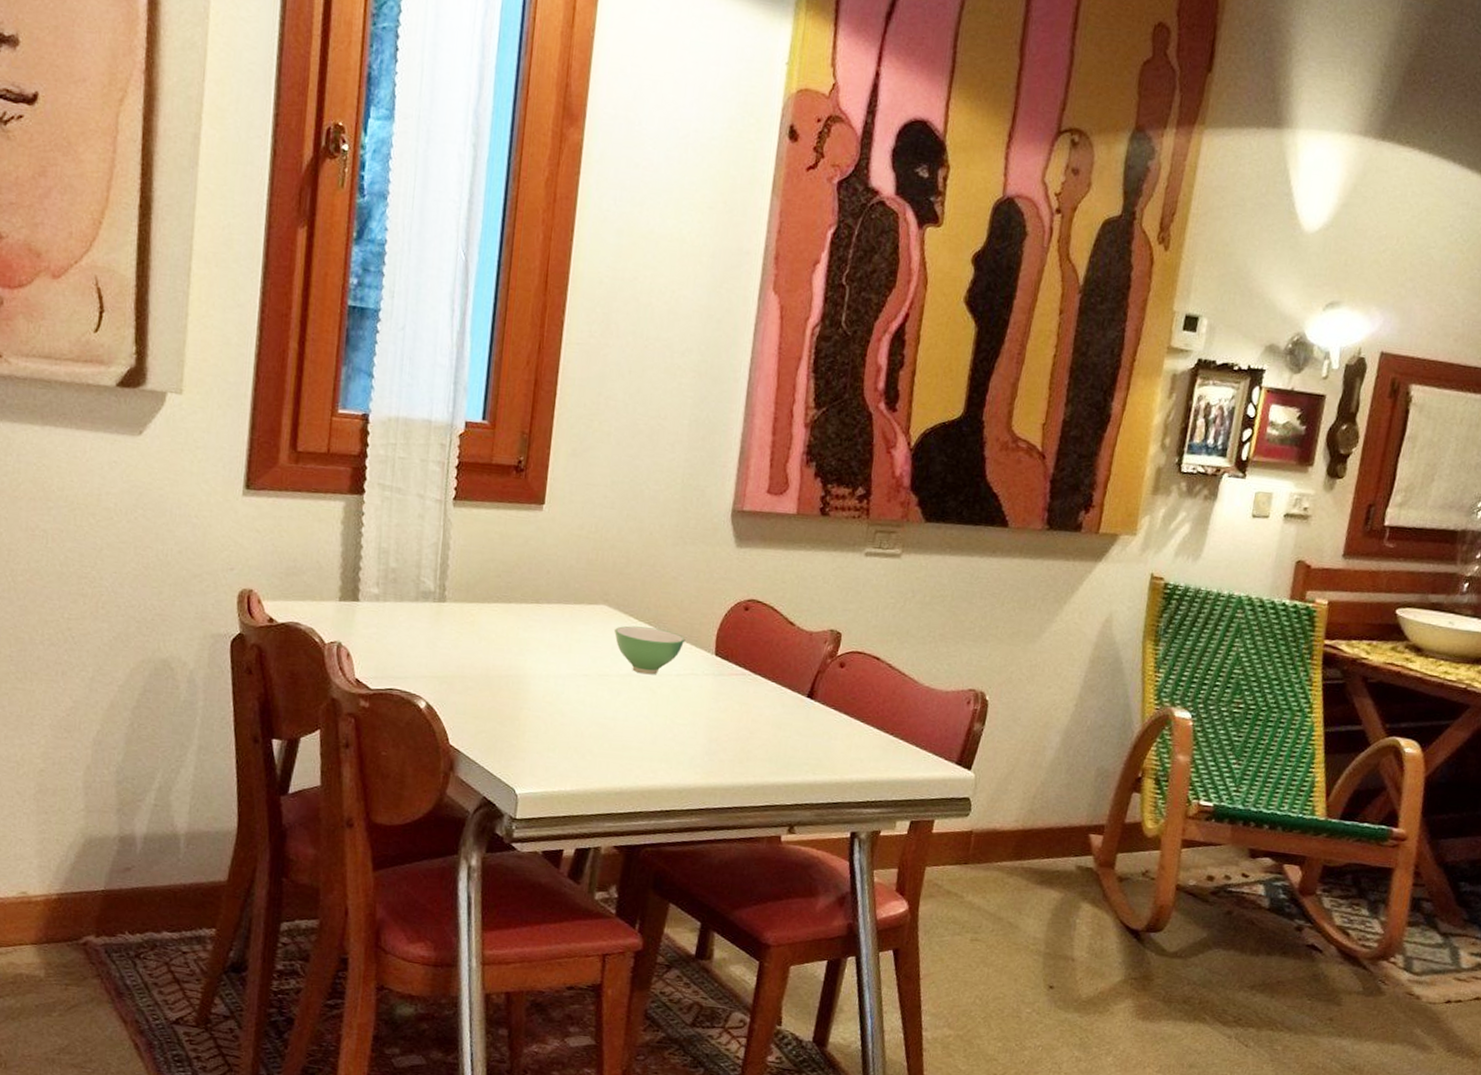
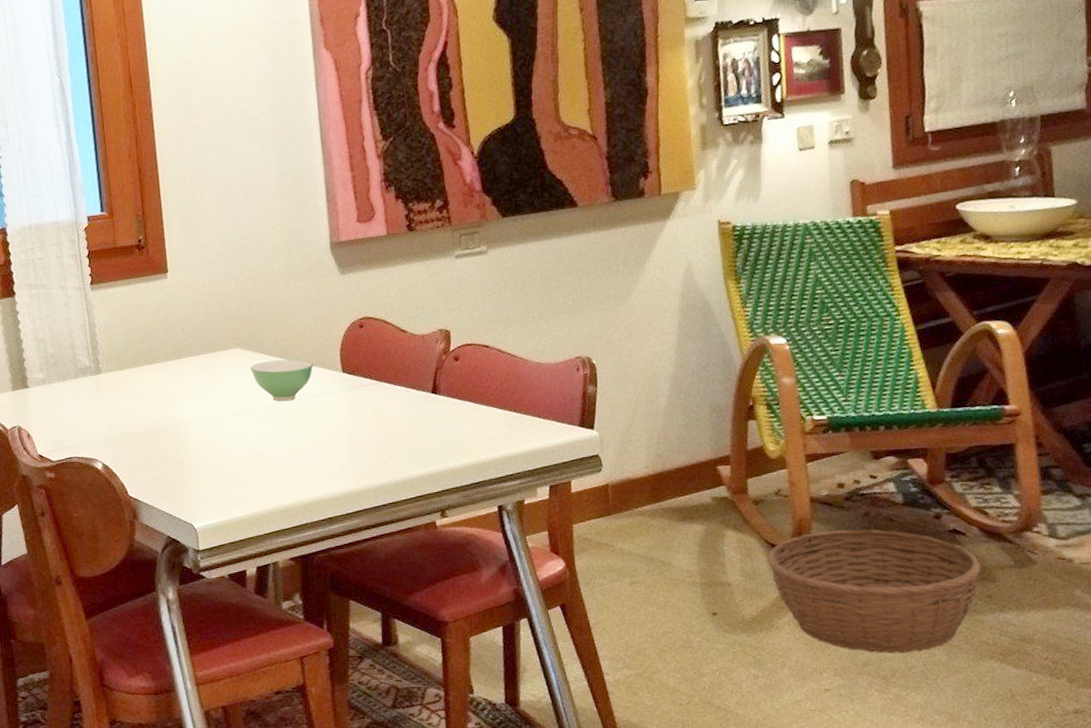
basket: none [1118,921,1330,1063] -> present [767,529,981,653]

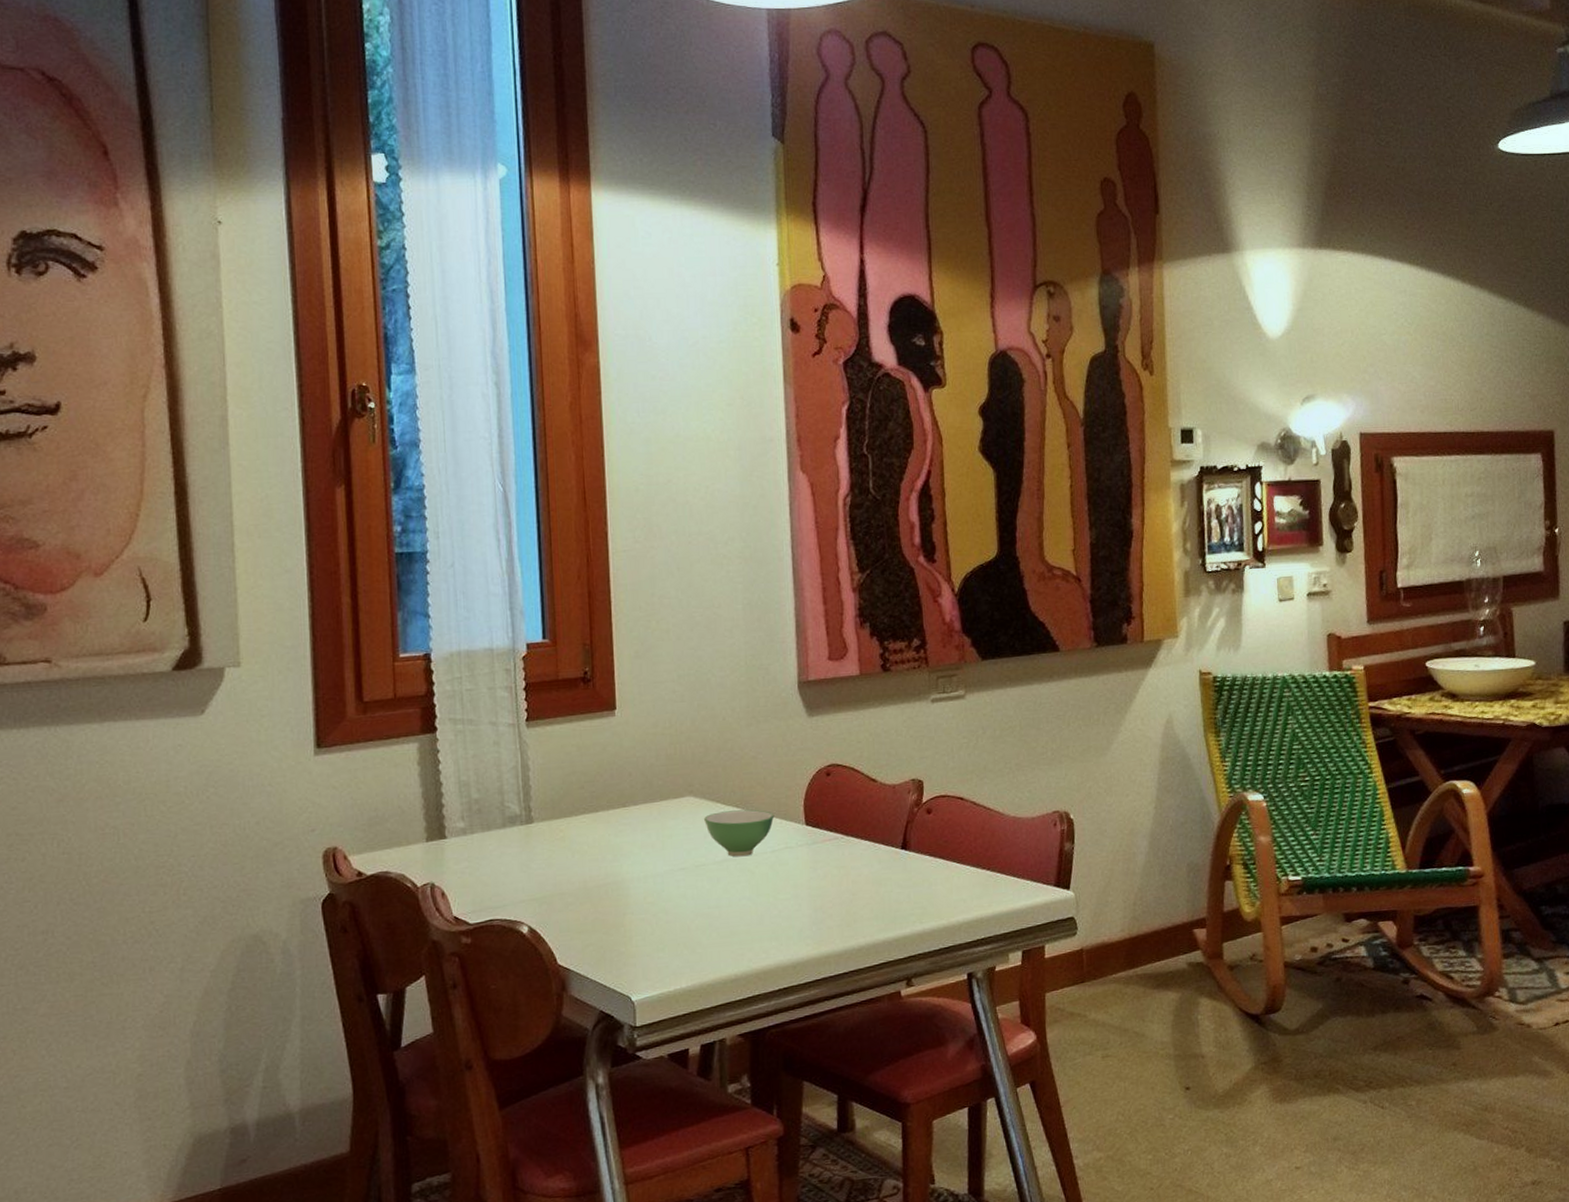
basket: present [767,529,981,653] -> none [1241,995,1446,1127]

